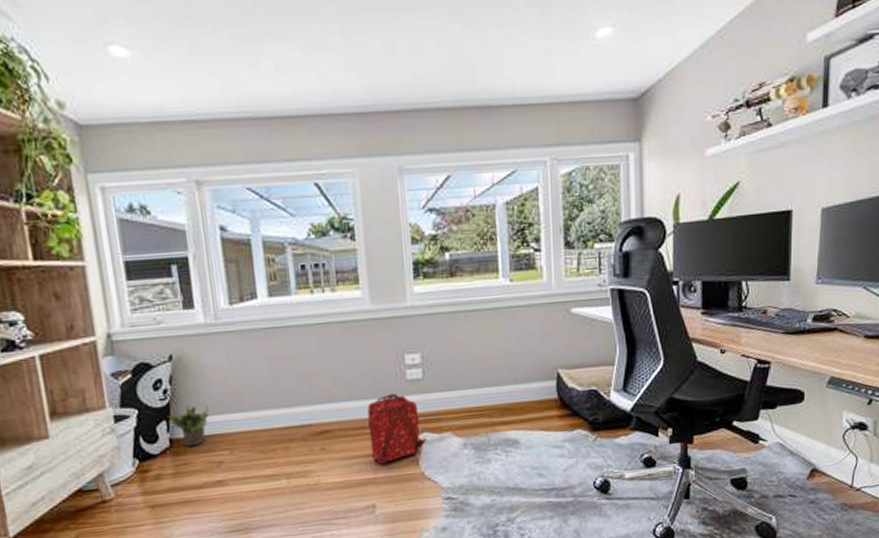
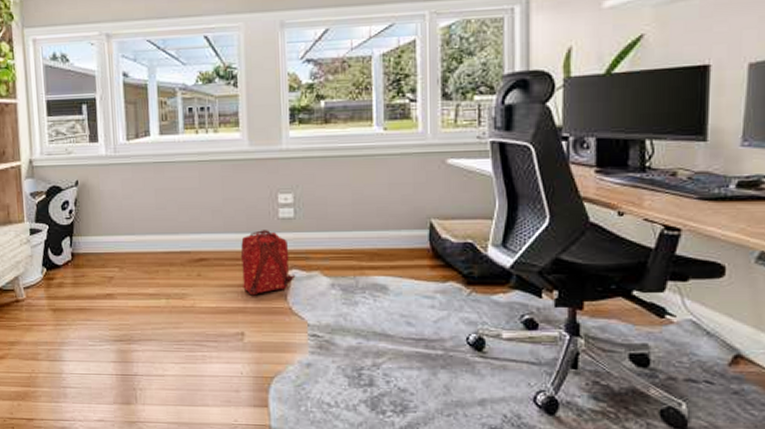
potted plant: present [167,405,209,446] -> none [71,225,104,260]

